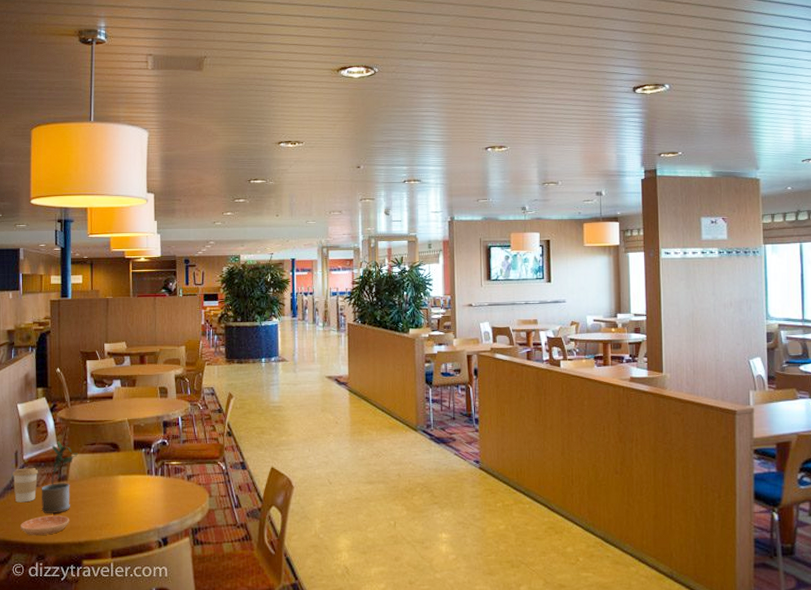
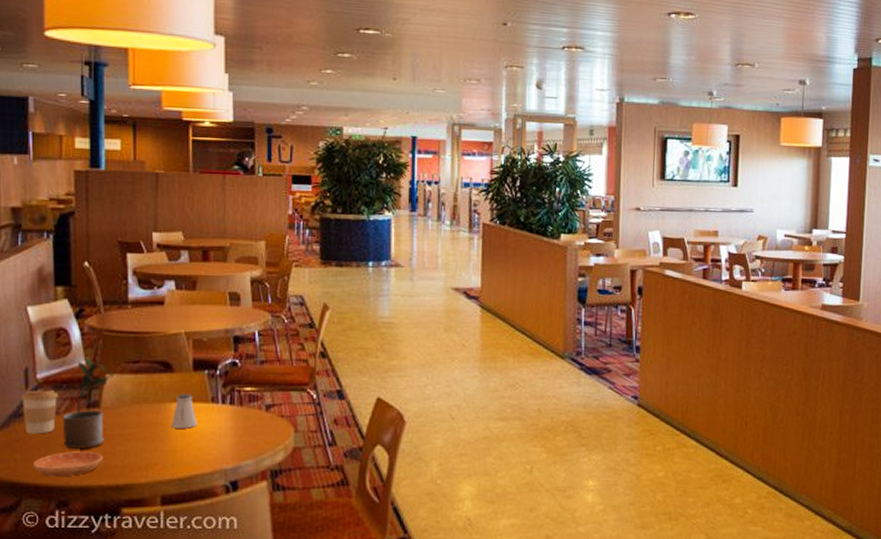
saltshaker: none [118,468,138,496] -> present [170,393,198,429]

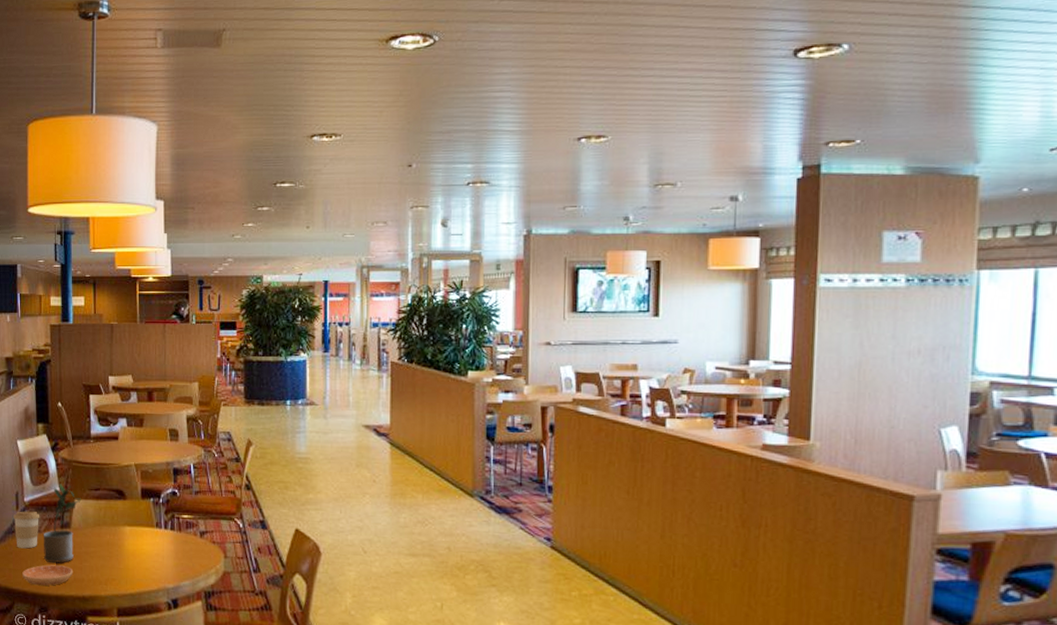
saltshaker: present [170,393,198,429] -> none [124,518,146,550]

